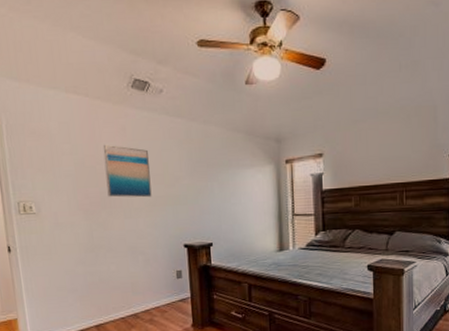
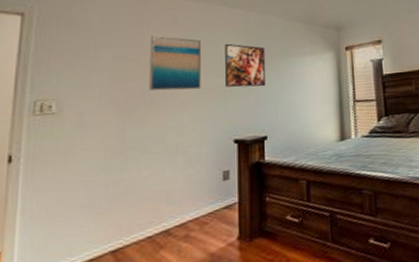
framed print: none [170,153,210,197] -> present [224,43,267,88]

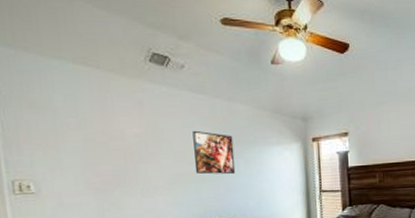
wall art: present [149,35,202,91] -> none [116,119,173,175]

